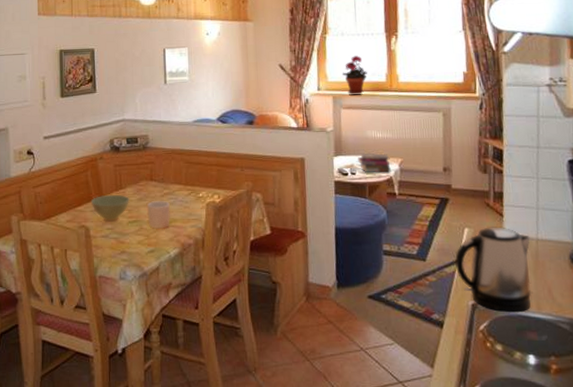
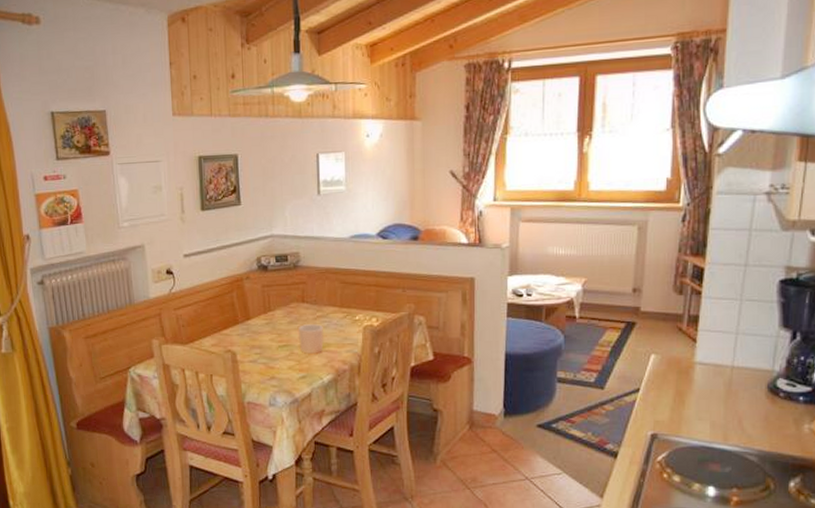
bowl: present [90,194,129,222] -> none [237,317,279,346]
potted plant: present [342,55,367,95] -> none [523,159,553,206]
books: present [357,153,391,173] -> none [534,272,572,294]
kettle: present [454,227,531,314] -> none [635,353,725,445]

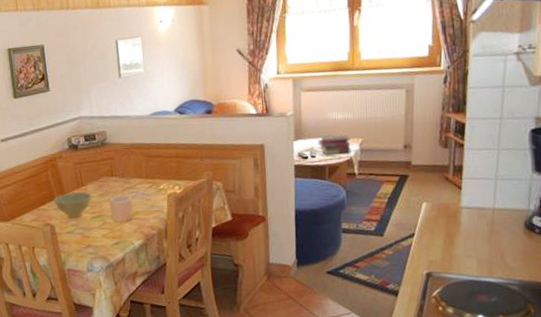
bowl: none [237,317,279,346] -> present [53,192,91,219]
books: none [534,272,572,294] -> present [317,135,351,155]

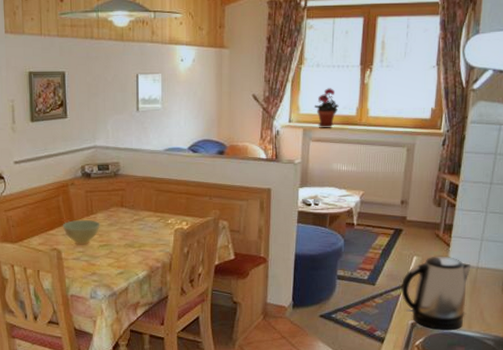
mug: present [109,195,133,222] -> none [118,227,140,253]
potted plant: none [302,34,329,77] -> present [314,88,339,128]
books: present [317,135,351,155] -> none [321,186,352,204]
kettle: none [411,199,487,280] -> present [400,256,471,332]

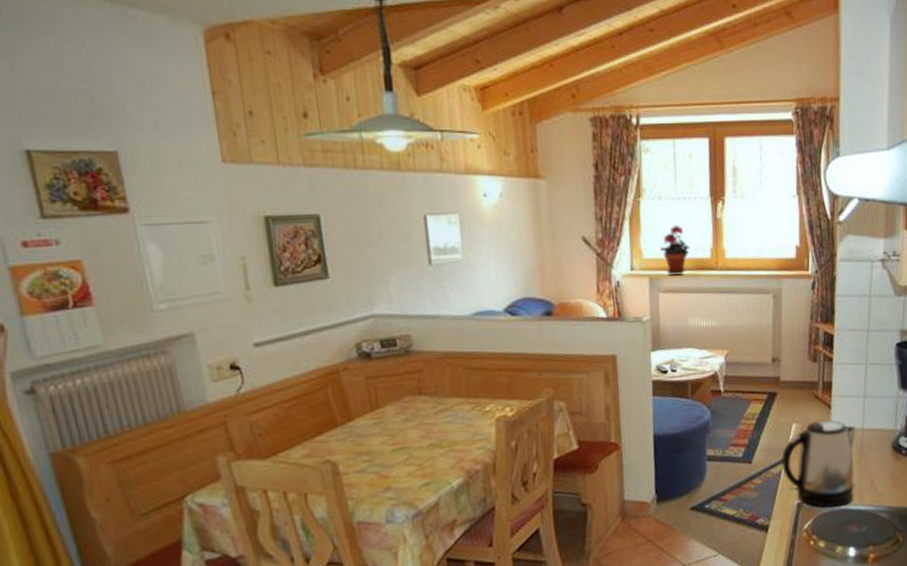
bowl: present [62,219,100,245] -> none [335,416,391,453]

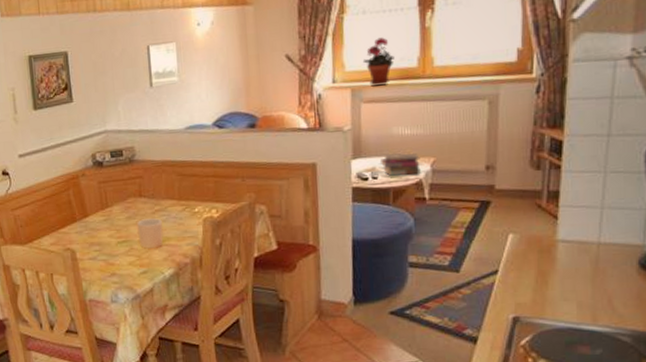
mug: none [416,419,450,456] -> present [137,218,164,249]
books: none [678,345,716,369] -> present [379,153,421,176]
kettle: present [781,419,856,510] -> none [494,230,590,327]

